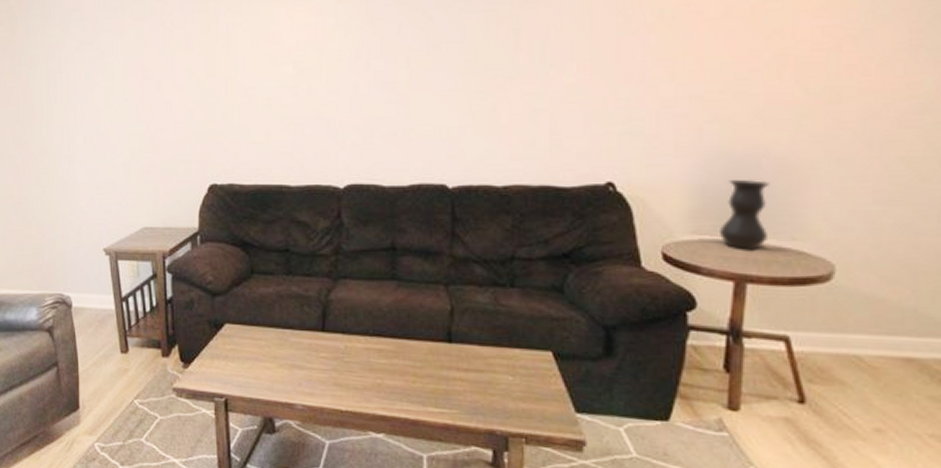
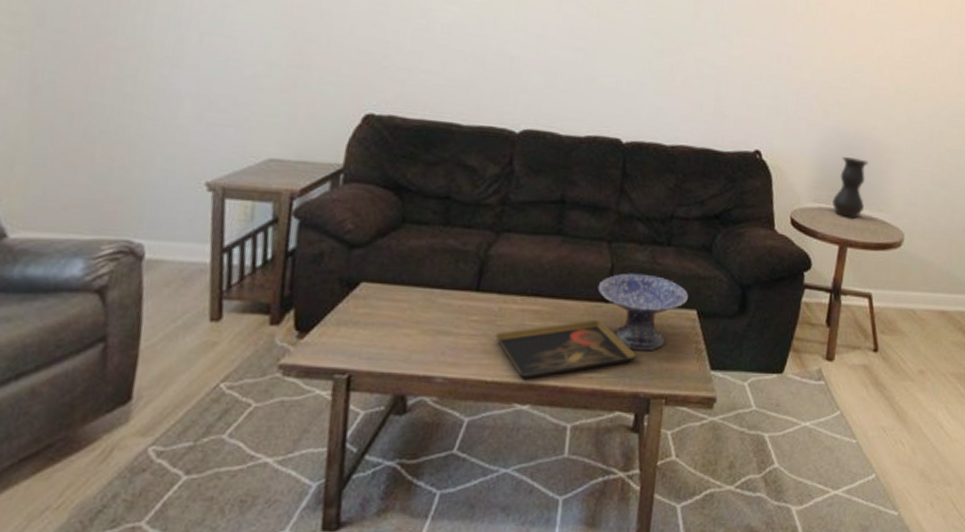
decorative tray: none [345,358,487,412] -> present [495,319,636,380]
decorative bowl: none [439,314,542,391] -> present [597,273,689,351]

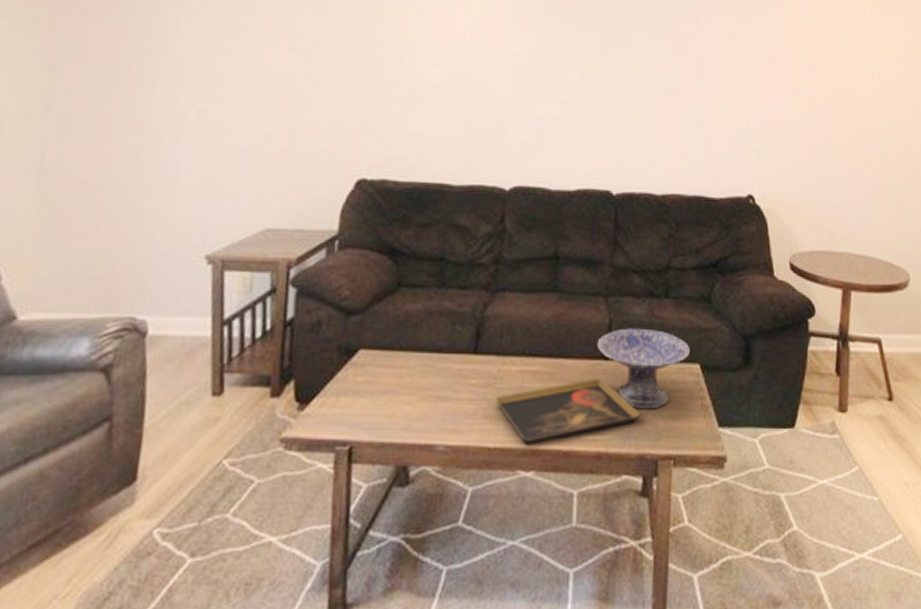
vase: present [831,157,869,220] -> none [831,197,866,262]

